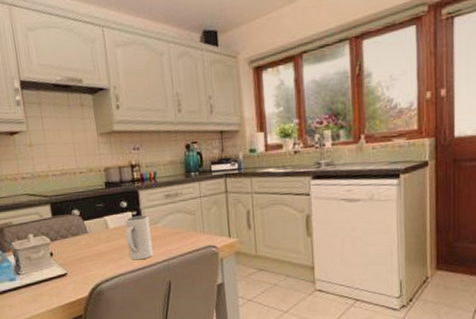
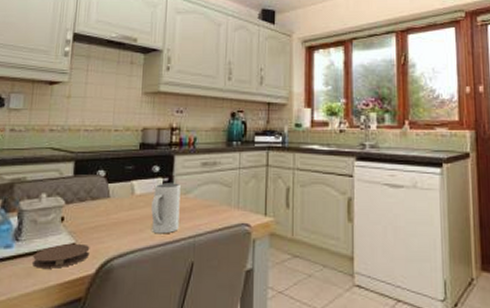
coaster: none [35,273,81,295] -> present [32,243,90,268]

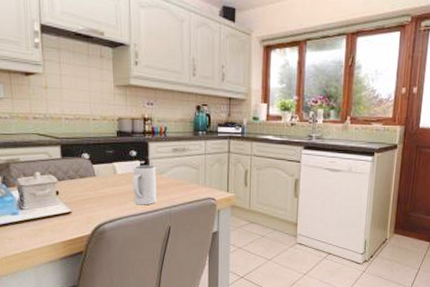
coaster: present [32,243,90,268] -> none [37,212,85,230]

